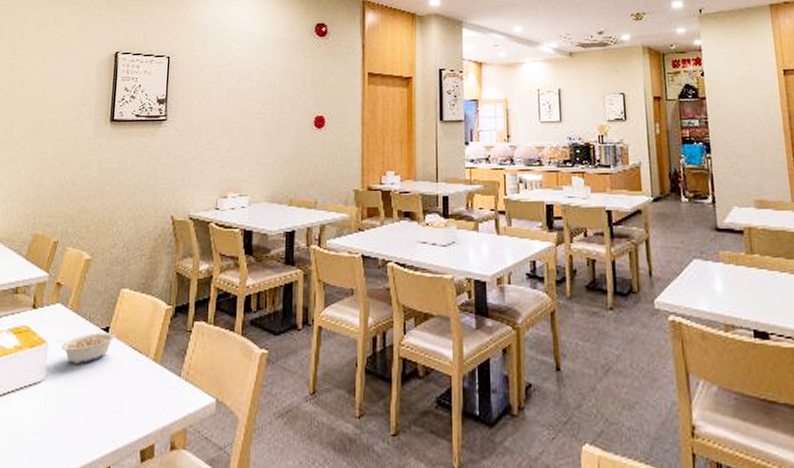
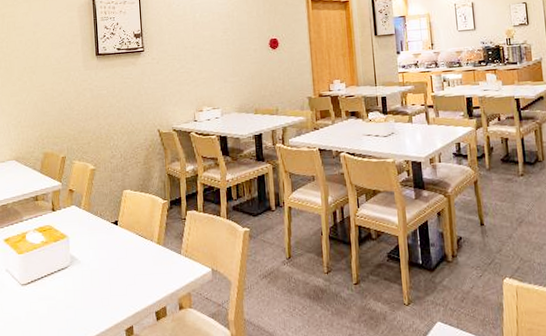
legume: present [55,333,116,364] -> none [75,225,124,251]

